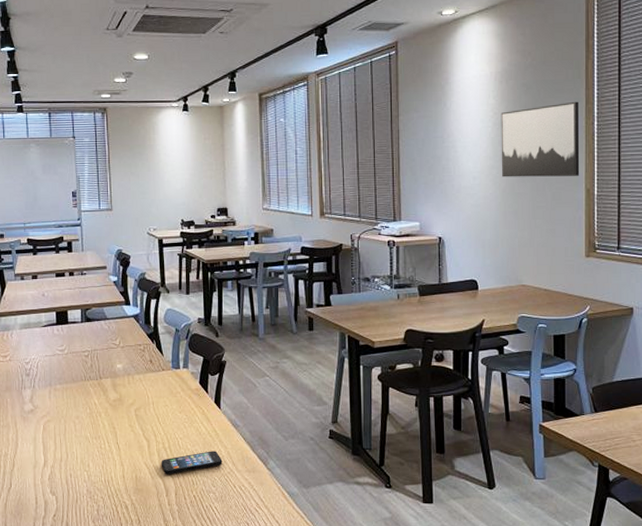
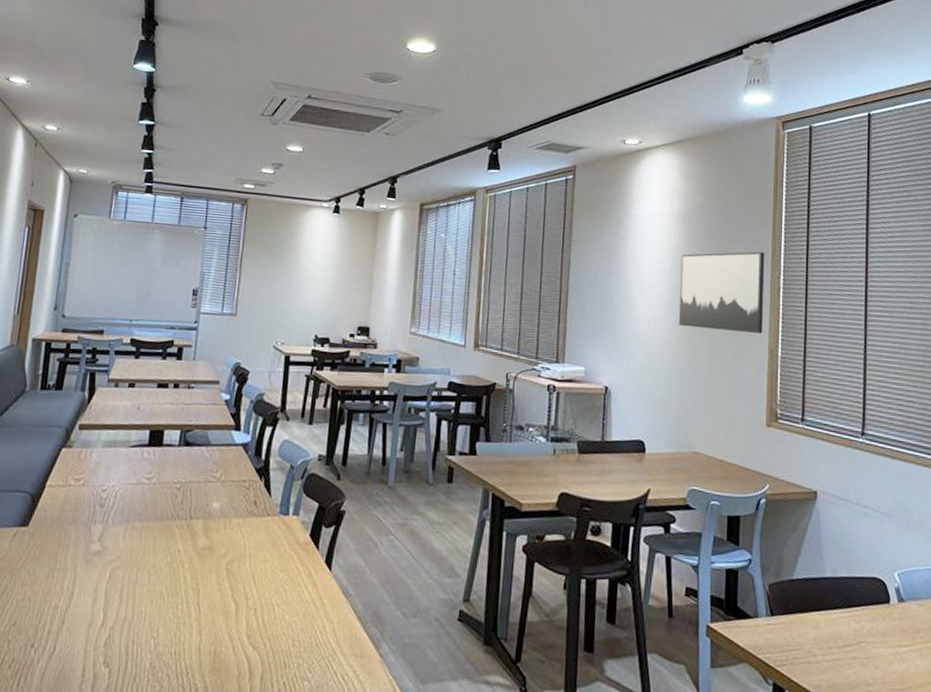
smartphone: present [161,451,223,474] -> none [248,624,325,652]

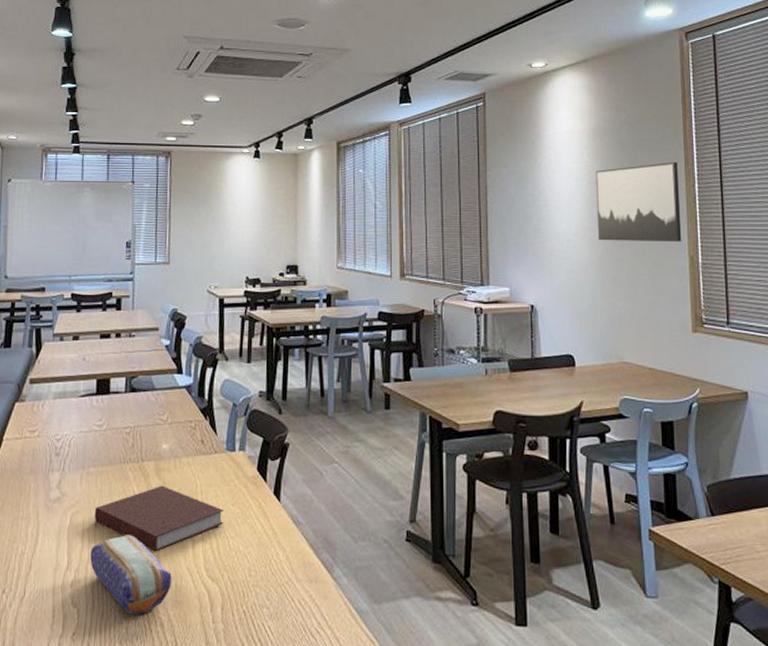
pencil case: none [126,595,212,680] -> present [90,535,172,615]
notebook: none [134,545,272,615] -> present [94,485,225,552]

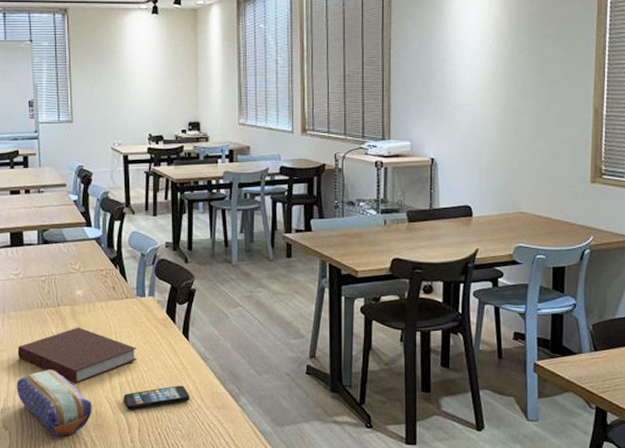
smartphone: none [206,554,280,583] -> present [123,385,190,410]
wall art: present [595,161,682,242] -> none [502,11,590,94]

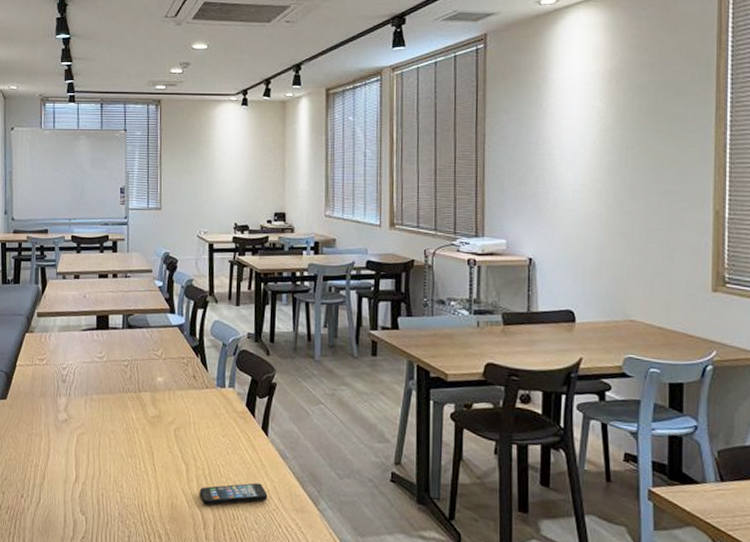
notebook: present [17,327,137,384] -> none [97,414,216,473]
pencil case: present [17,370,92,436] -> none [95,456,168,527]

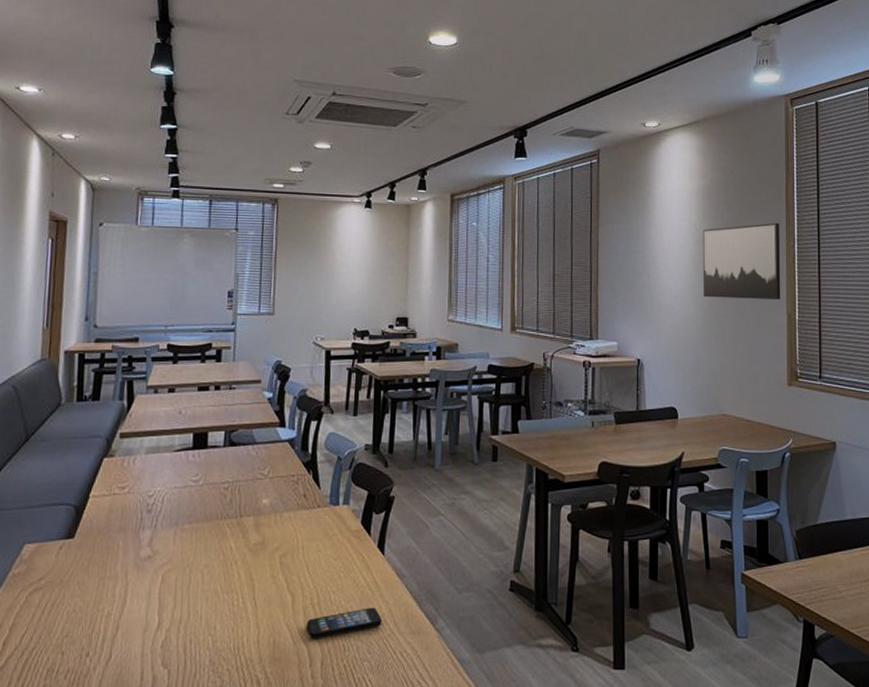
wall art: none [608,106,708,195] -> present [702,222,781,300]

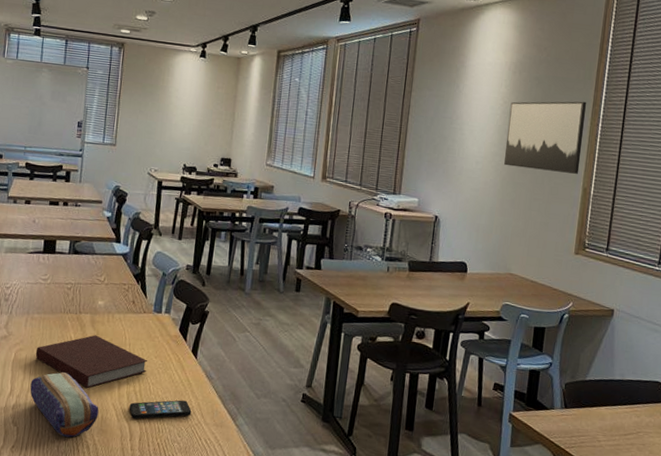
pencil case: none [182,592,270,673] -> present [30,372,99,438]
notebook: none [187,541,326,609] -> present [35,335,148,389]

